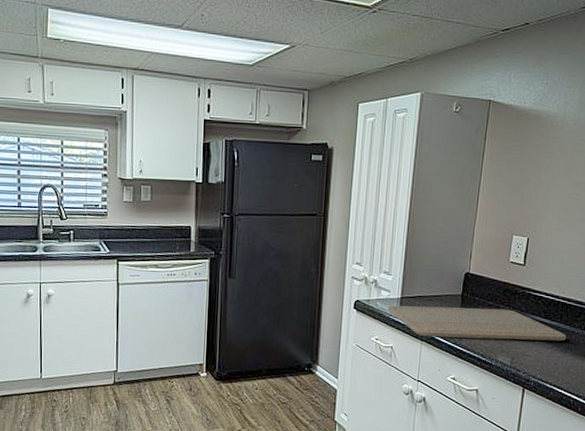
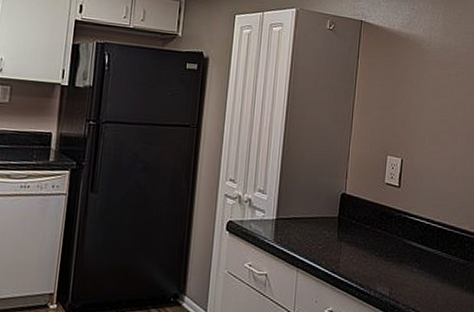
chopping board: present [388,305,566,342] -> none [262,227,443,270]

